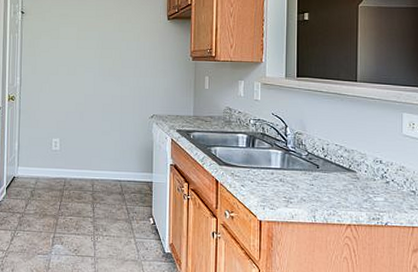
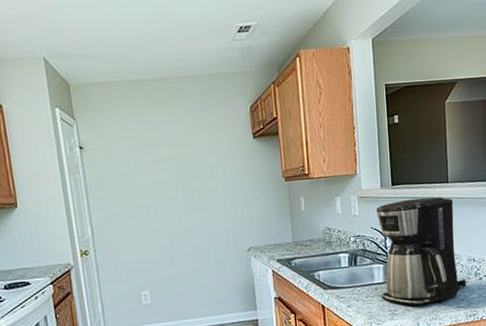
coffee maker: none [276,92,373,199] -> present [376,197,469,306]

